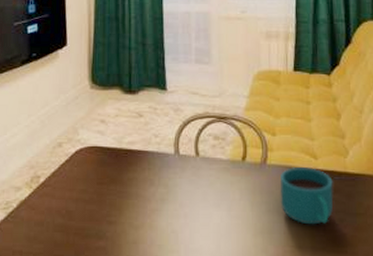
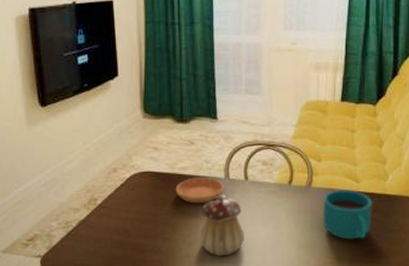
saucer: none [122,153,173,183] -> present [175,178,224,204]
teapot: none [148,172,197,243] -> present [199,195,245,256]

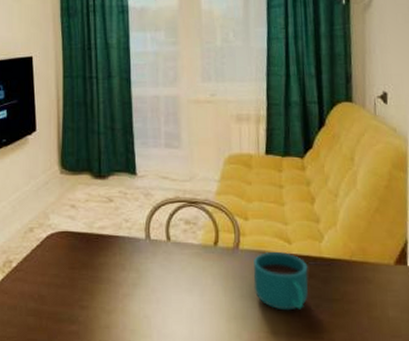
saucer: present [175,178,224,204] -> none [93,238,145,267]
teapot: present [199,195,245,256] -> none [120,257,169,328]

